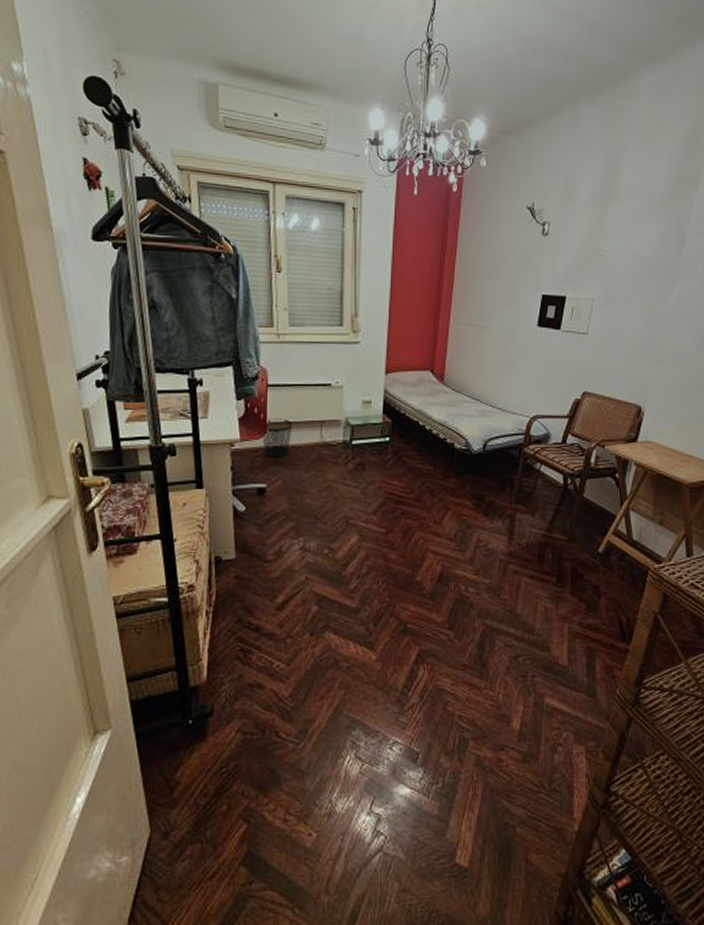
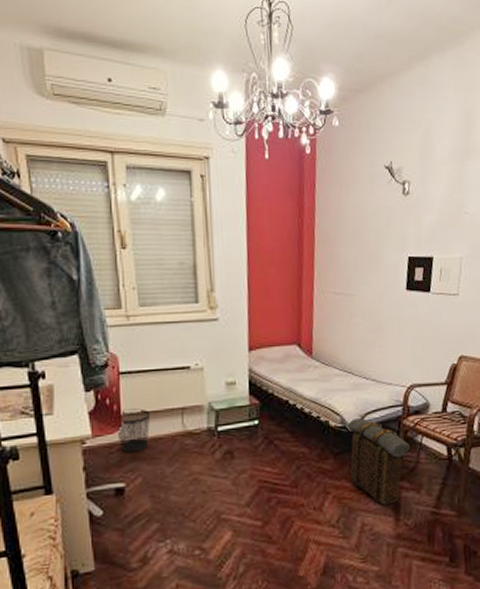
backpack: none [470,443,528,525] -> present [347,418,410,505]

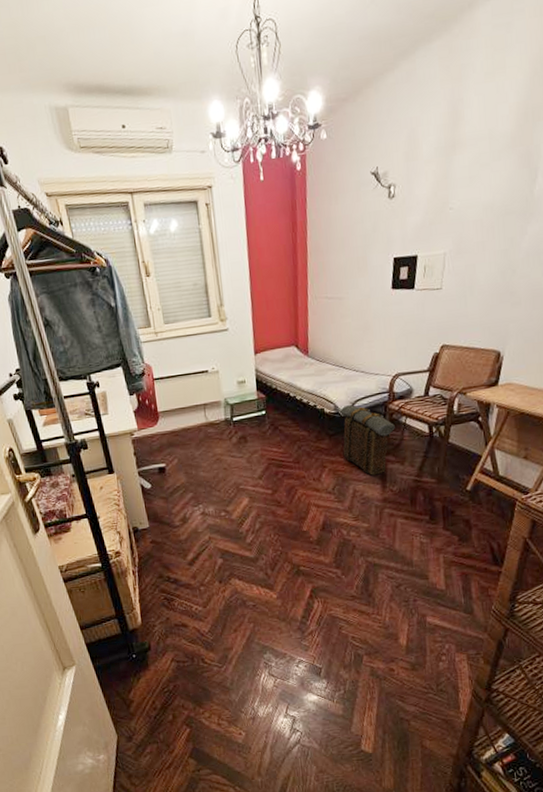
wastebasket: present [117,408,151,453] -> none [156,406,180,441]

